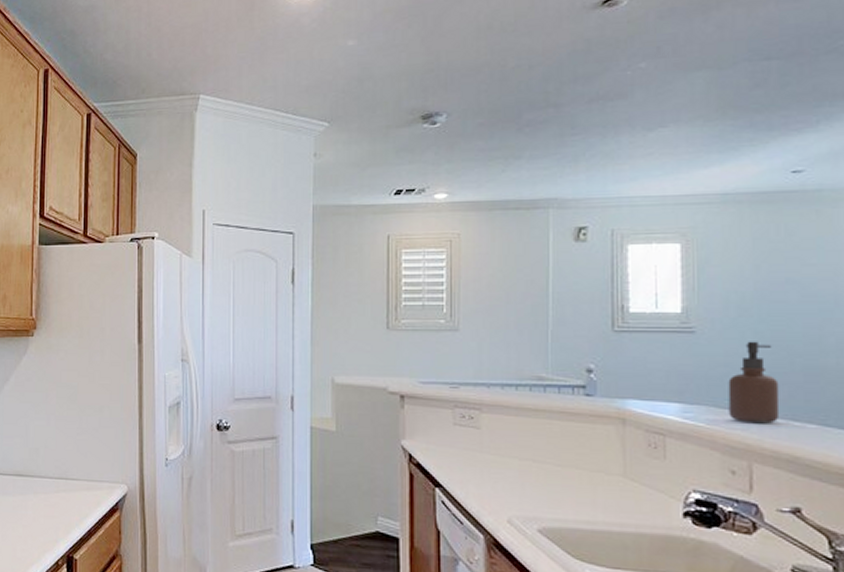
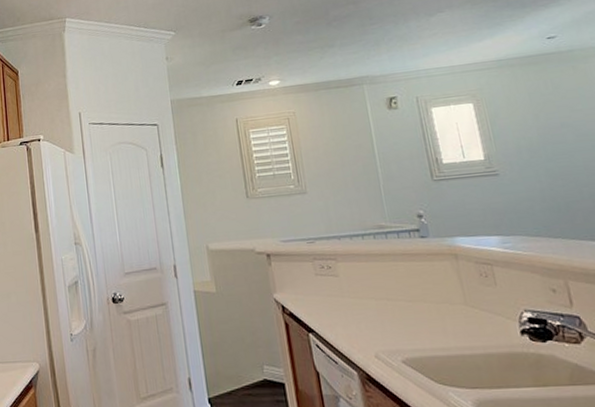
soap dispenser: present [728,341,780,424] -> none [533,177,581,247]

